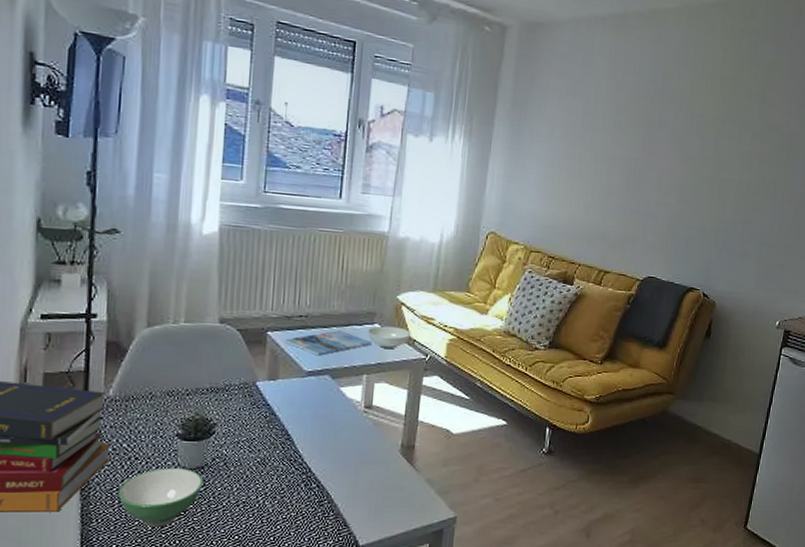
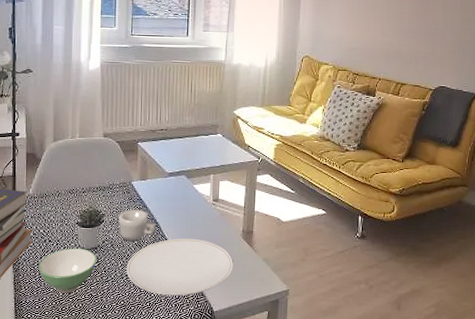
cup: none [235,417,287,458] -> present [119,209,156,241]
plate: none [244,454,388,528] -> present [126,238,233,297]
magazine: present [283,330,373,356] -> none [150,140,217,160]
bowl: present [368,326,411,348] -> none [213,135,246,153]

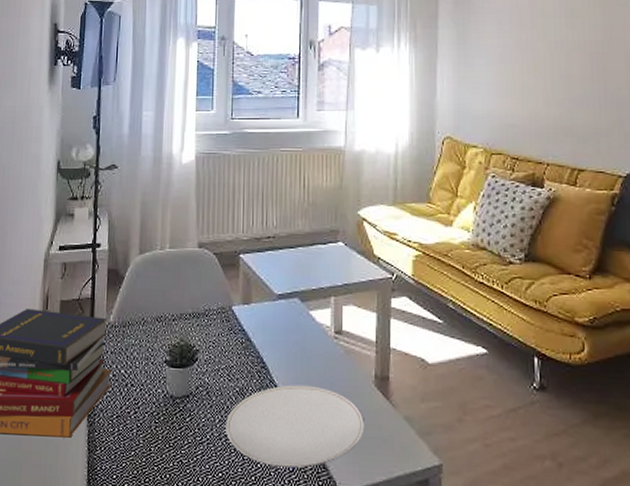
bowl: present [38,247,97,293] -> none [117,395,190,459]
cup: present [119,209,156,241] -> none [216,343,262,387]

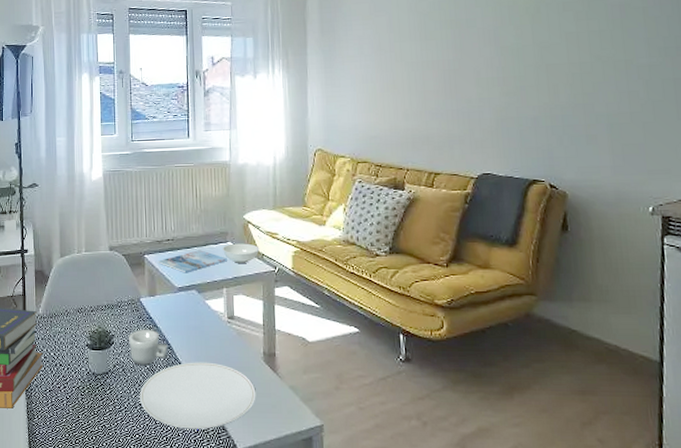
cup: none [216,343,262,387] -> present [129,329,168,365]
magazine: none [254,250,338,278] -> present [157,250,228,273]
bowl: none [333,244,375,268] -> present [223,243,260,263]

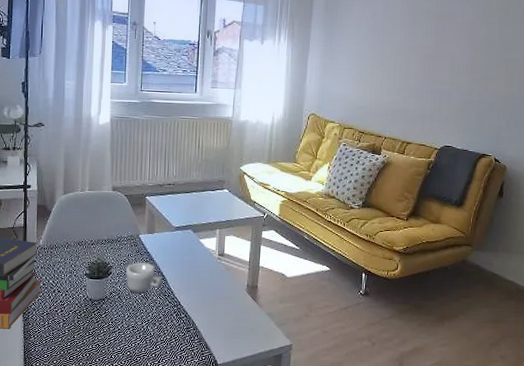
plate: present [140,362,256,431] -> none [133,291,238,349]
magazine: present [157,250,228,273] -> none [157,195,223,215]
bowl: present [223,243,260,263] -> none [219,191,252,209]

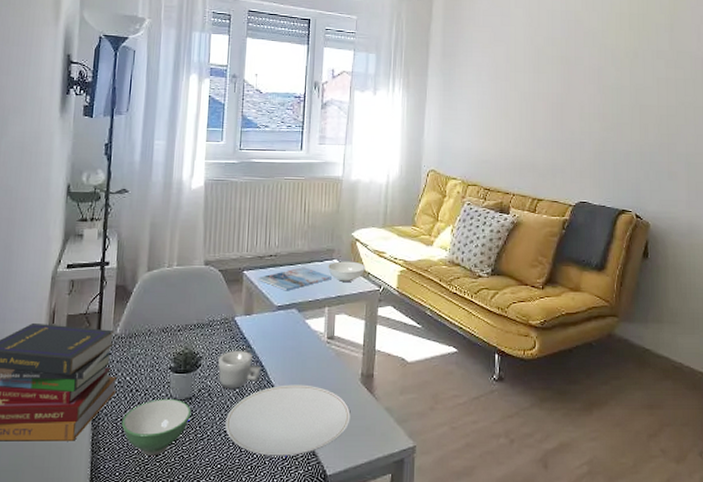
bowl: none [47,298,105,343] -> present [121,398,192,456]
plate: none [133,291,238,349] -> present [225,384,351,457]
magazine: none [157,195,223,215] -> present [257,267,333,291]
bowl: none [219,191,252,209] -> present [328,261,366,282]

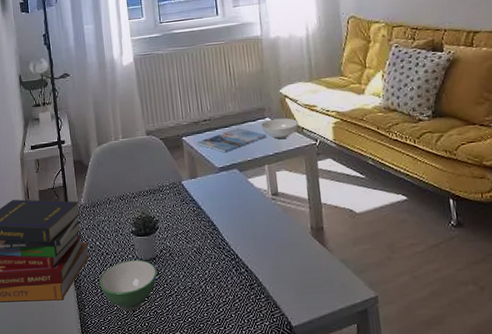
cup: present [218,350,261,388] -> none [173,211,214,248]
plate: present [225,384,351,457] -> none [189,240,307,311]

